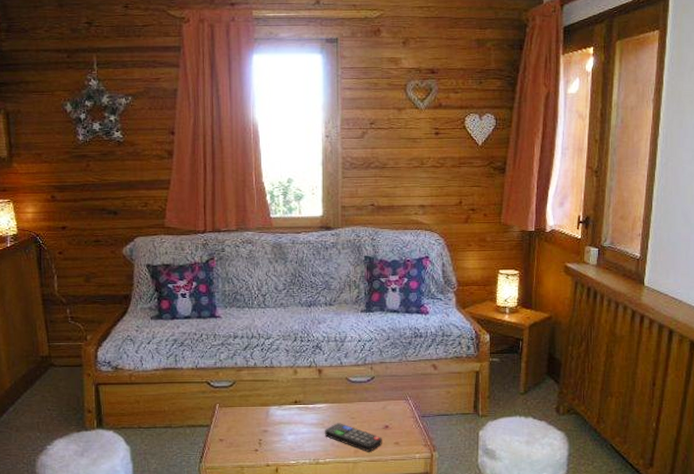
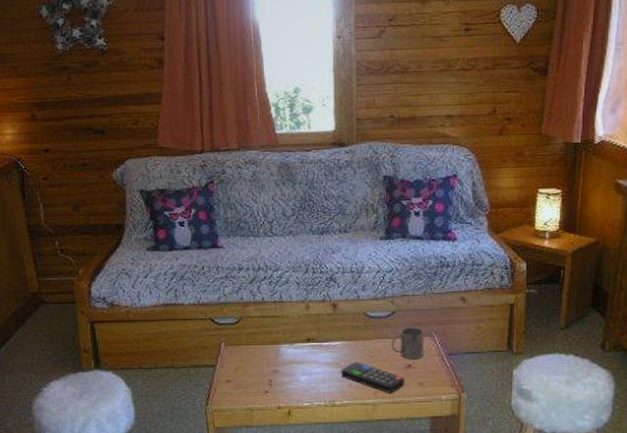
mug: none [370,392,400,421] -> present [391,327,425,360]

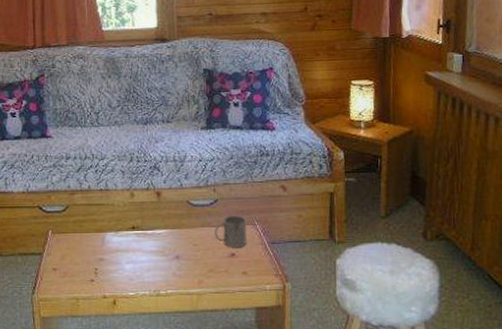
remote control: present [341,362,405,393] -> none [165,250,229,282]

